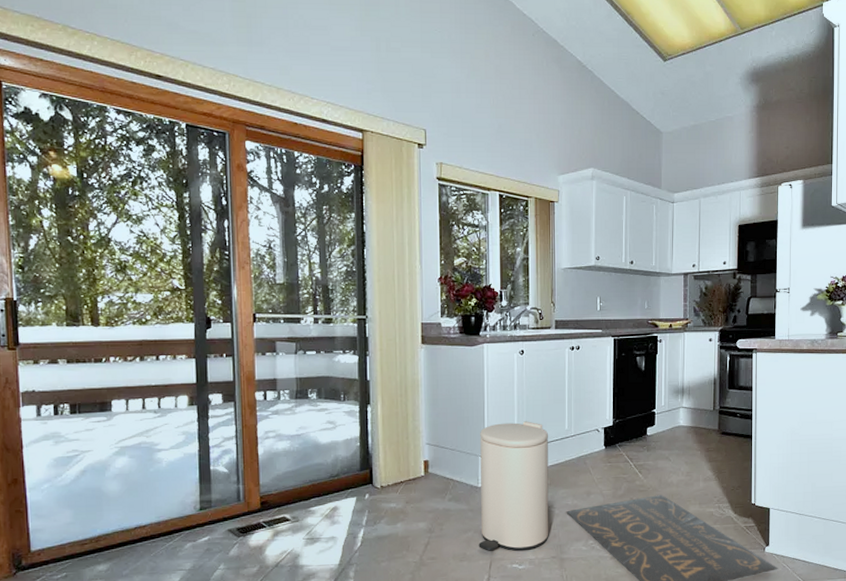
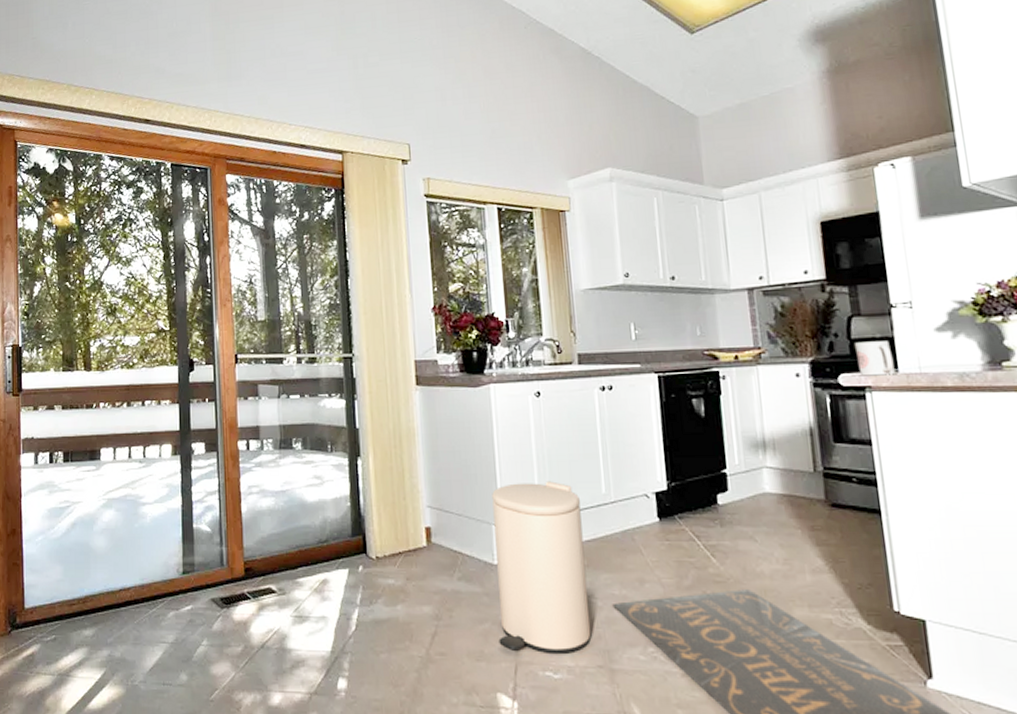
mug: none [749,316,773,341] -> present [853,341,895,376]

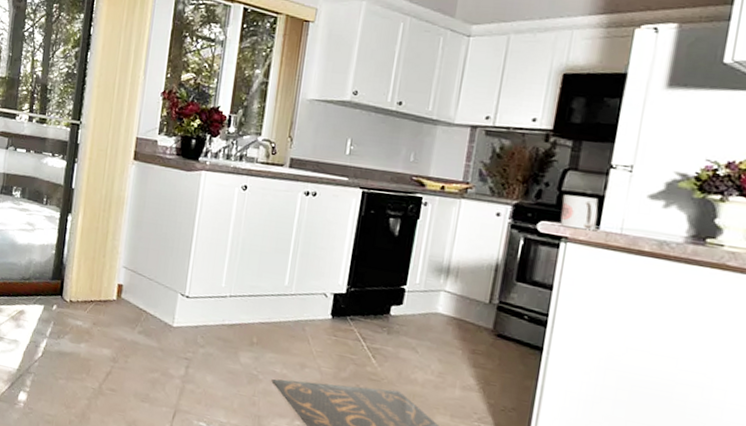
pedal bin: present [492,481,592,655] -> none [164,261,264,412]

